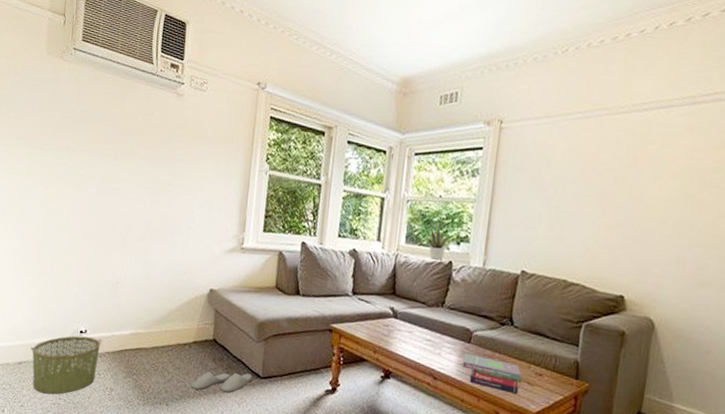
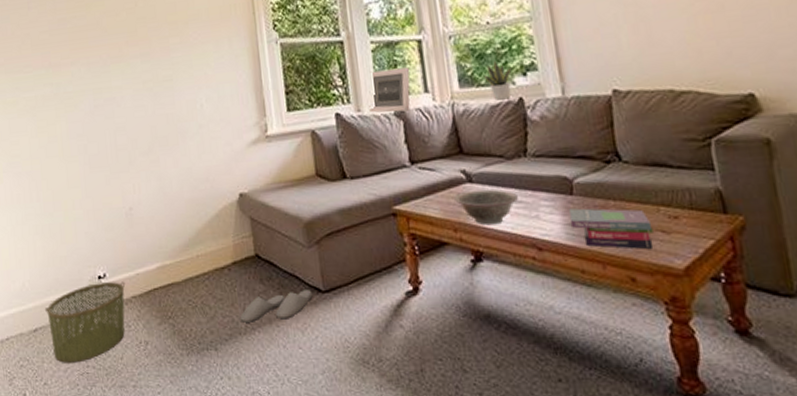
picture frame: none [330,214,370,253] -> present [369,67,411,113]
decorative bowl: none [380,324,430,354] -> present [454,189,519,226]

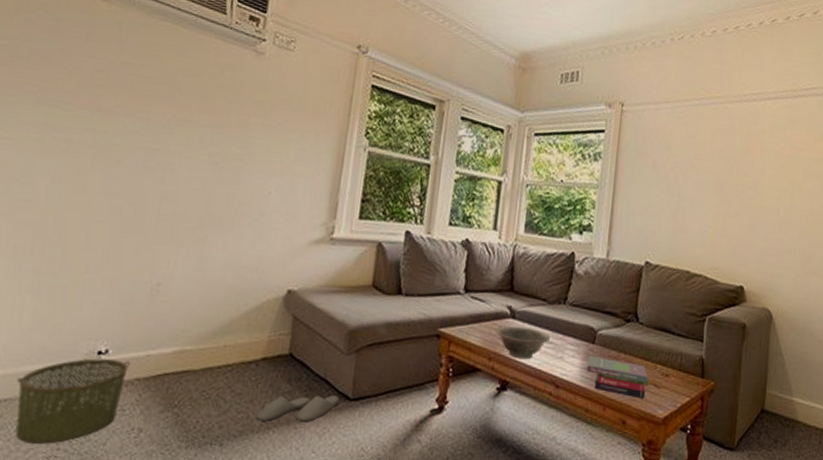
picture frame: present [369,67,411,113] -> none [439,199,485,243]
potted plant: present [485,60,512,101] -> none [548,215,572,252]

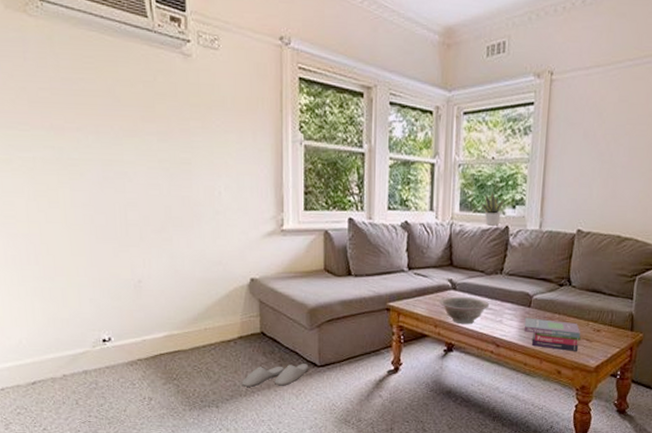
basket: present [15,358,131,444] -> none [43,345,131,413]
potted plant: none [548,215,572,252] -> present [482,191,504,226]

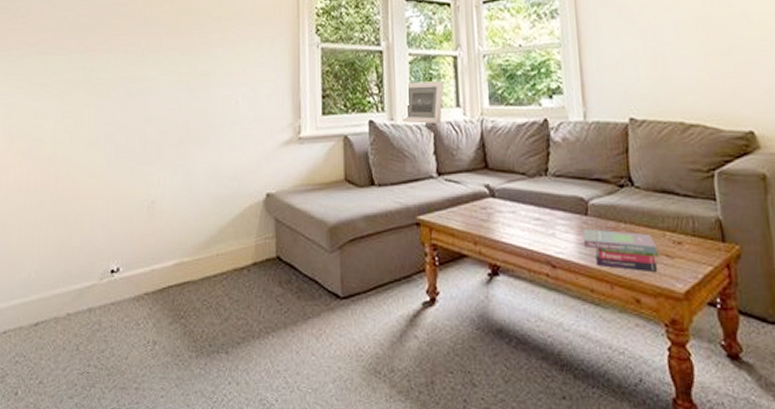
slippers: present [241,364,309,387] -> none [254,295,331,326]
picture frame: none [380,185,421,225] -> present [402,81,444,124]
decorative bowl: present [439,296,490,325] -> none [477,205,538,240]
potted plant: present [482,191,504,226] -> none [514,81,539,120]

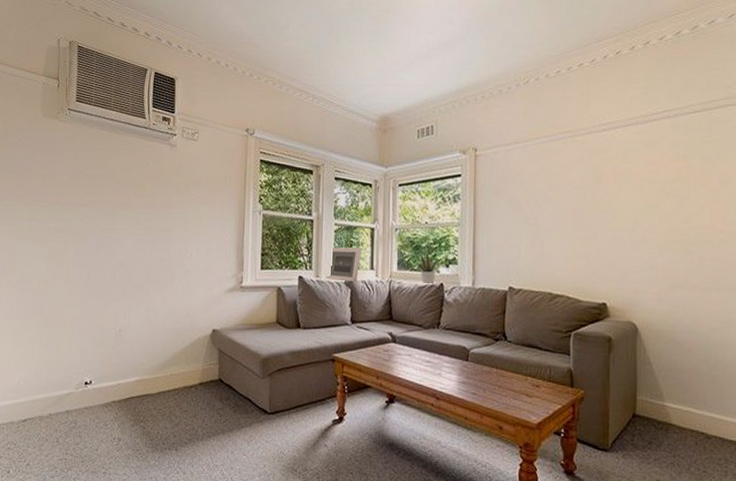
potted plant: none [514,81,539,120] -> present [418,252,438,283]
books: present [582,229,659,271] -> none [462,371,520,407]

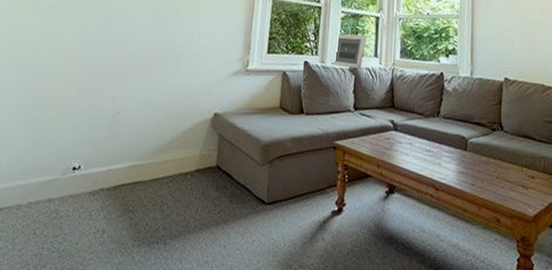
potted plant: present [418,252,438,283] -> none [419,42,439,72]

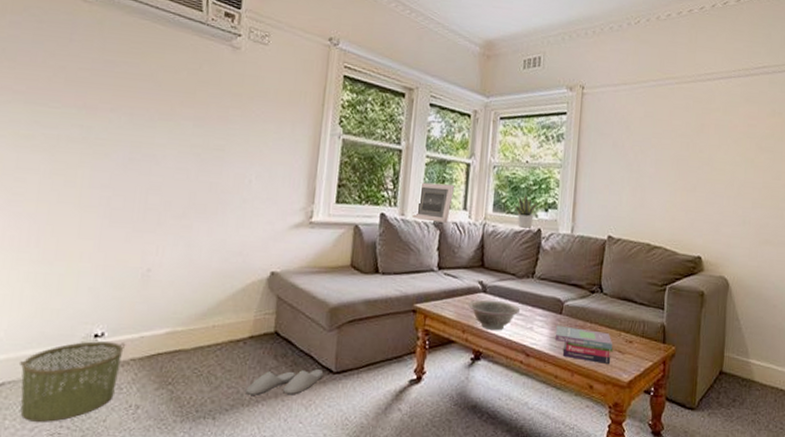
basket: none [12,173,97,244] -> present [18,341,126,422]
slippers: none [191,200,257,223] -> present [245,369,324,395]
decorative bowl: none [382,137,429,166] -> present [468,299,521,331]
potted plant: none [419,42,439,72] -> present [515,194,537,228]
books: none [461,161,517,198] -> present [554,325,613,364]

